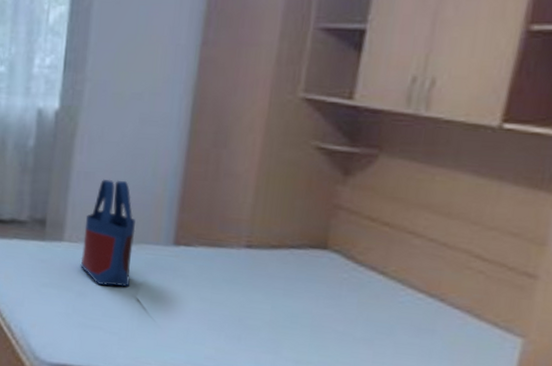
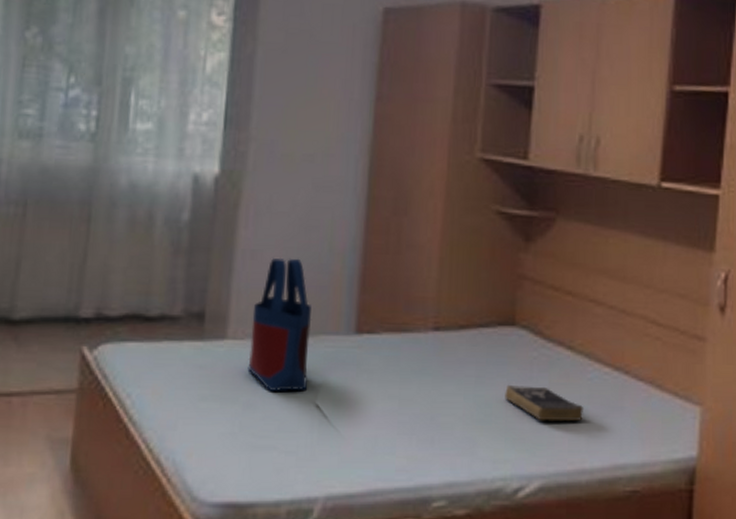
book: none [311,299,393,338] -> present [505,384,584,422]

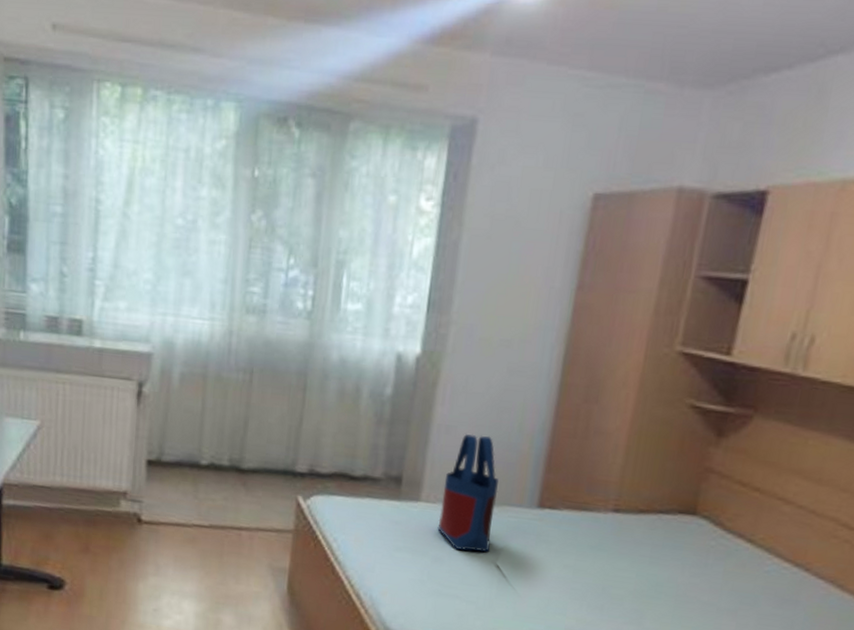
book: present [505,384,584,422] -> none [677,567,757,608]

